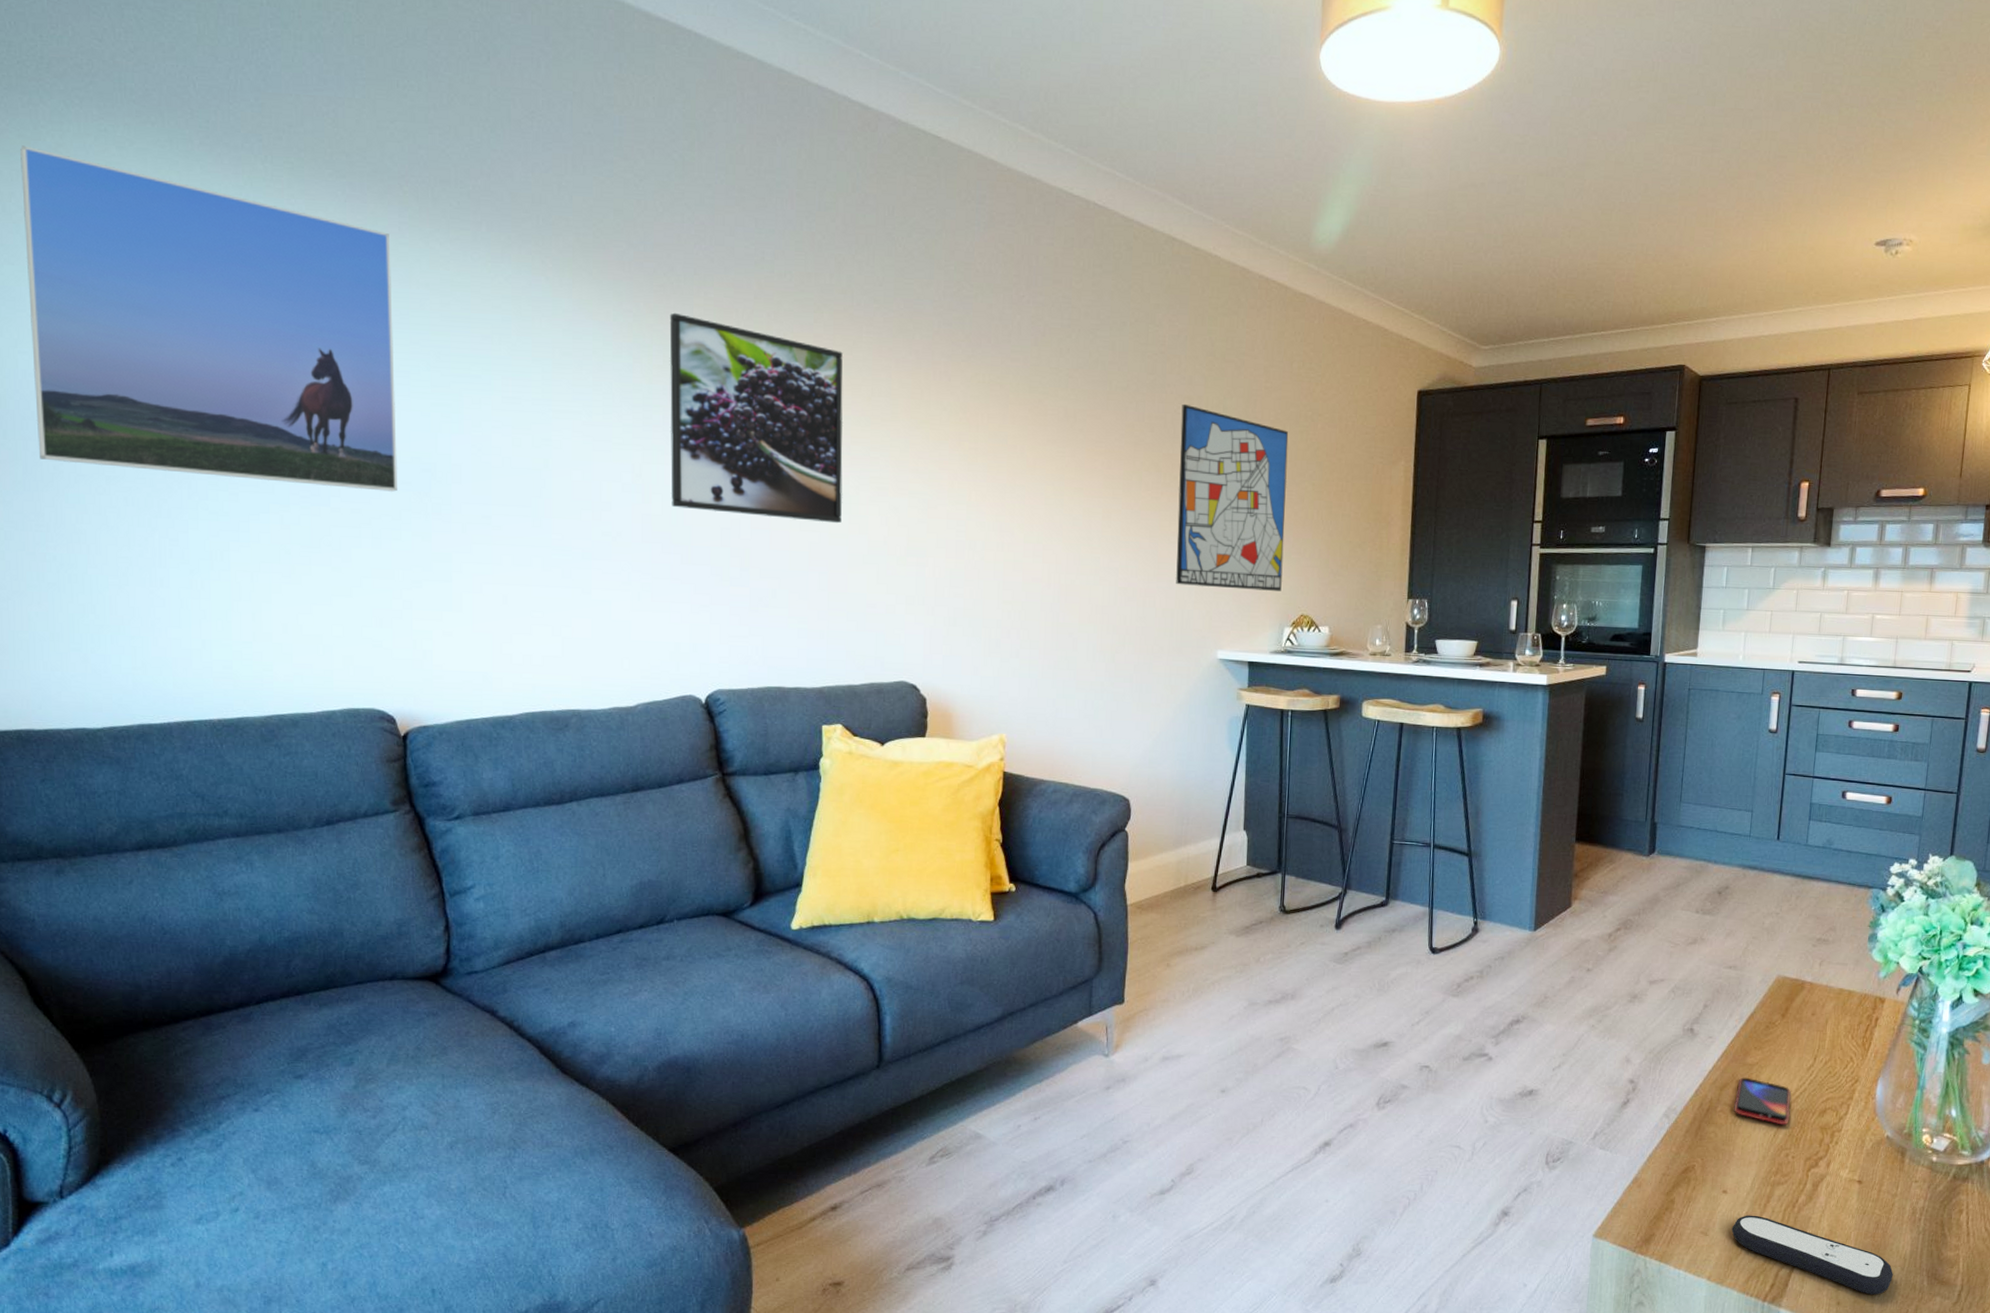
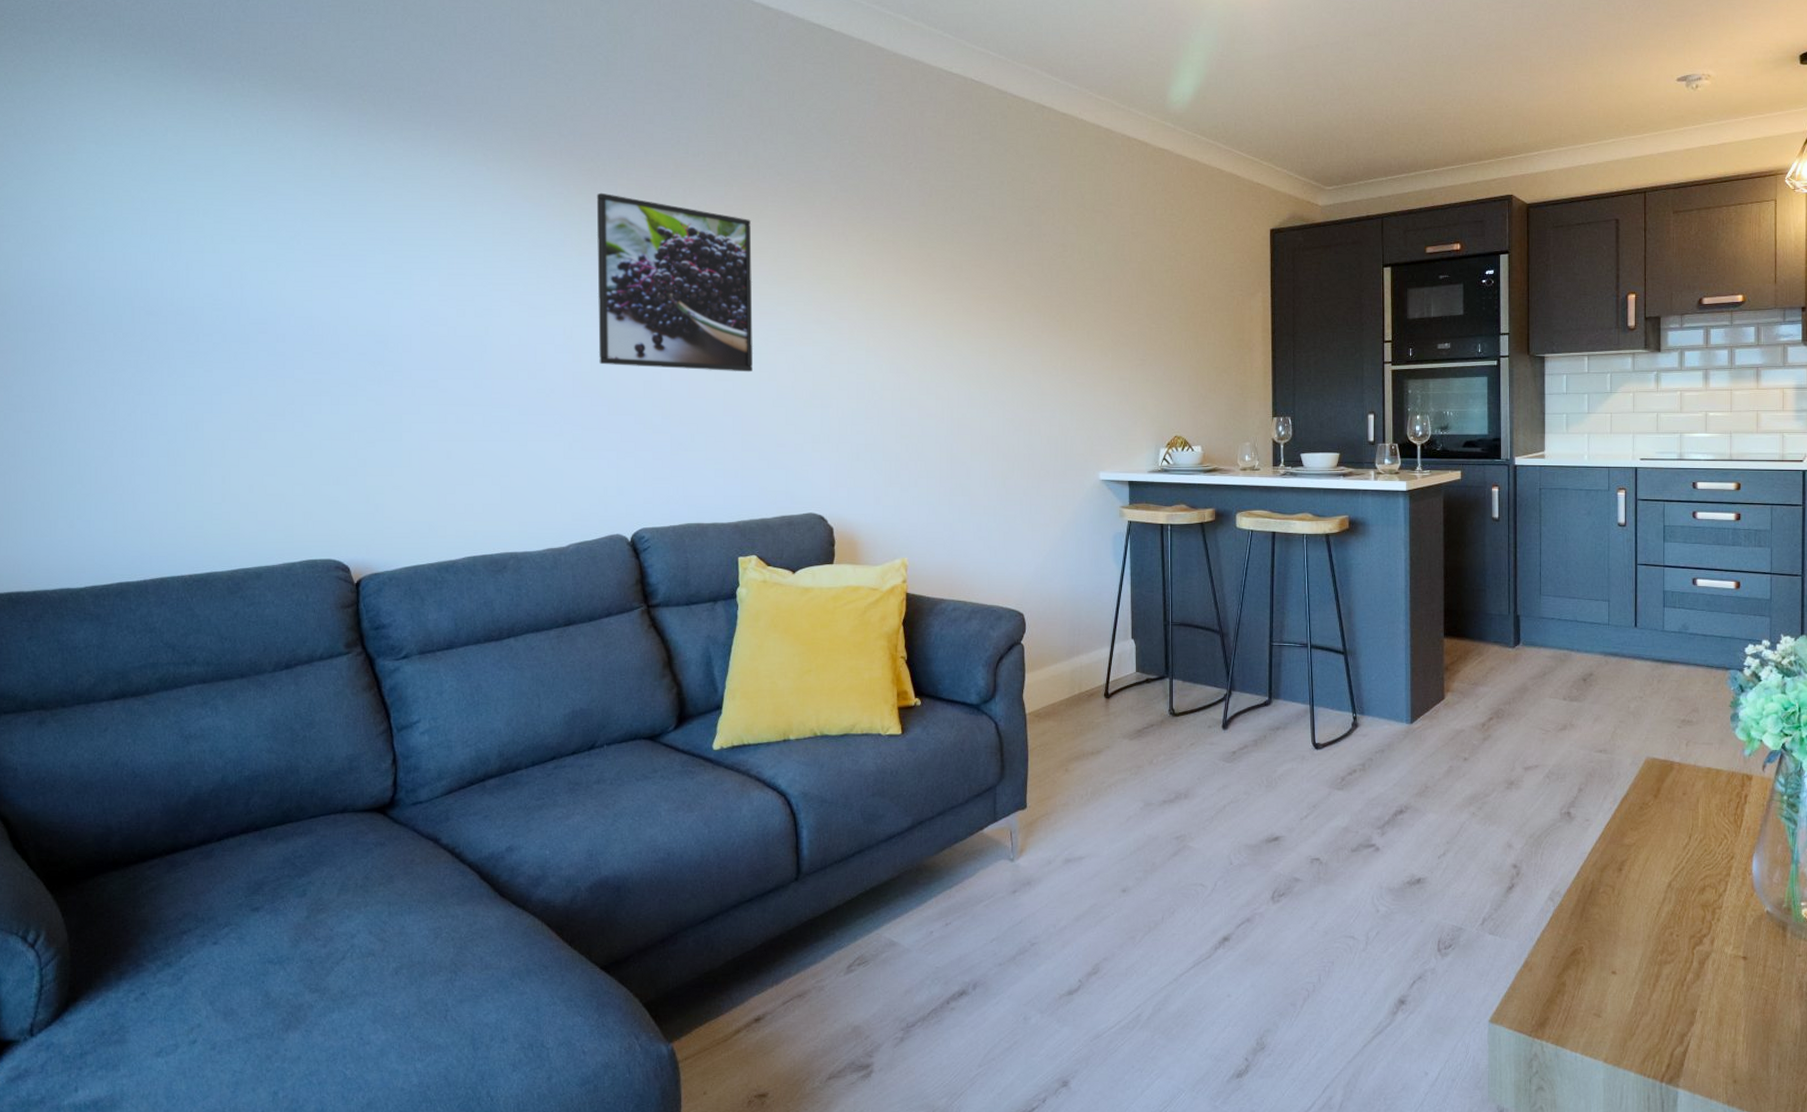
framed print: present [20,145,397,492] -> none [31,77,354,362]
wall art: present [1176,404,1289,591] -> none [1057,251,1156,415]
remote control: present [1731,1215,1893,1295] -> none [1624,995,1786,1072]
smartphone: present [1734,1077,1791,1125] -> none [1616,858,1670,904]

